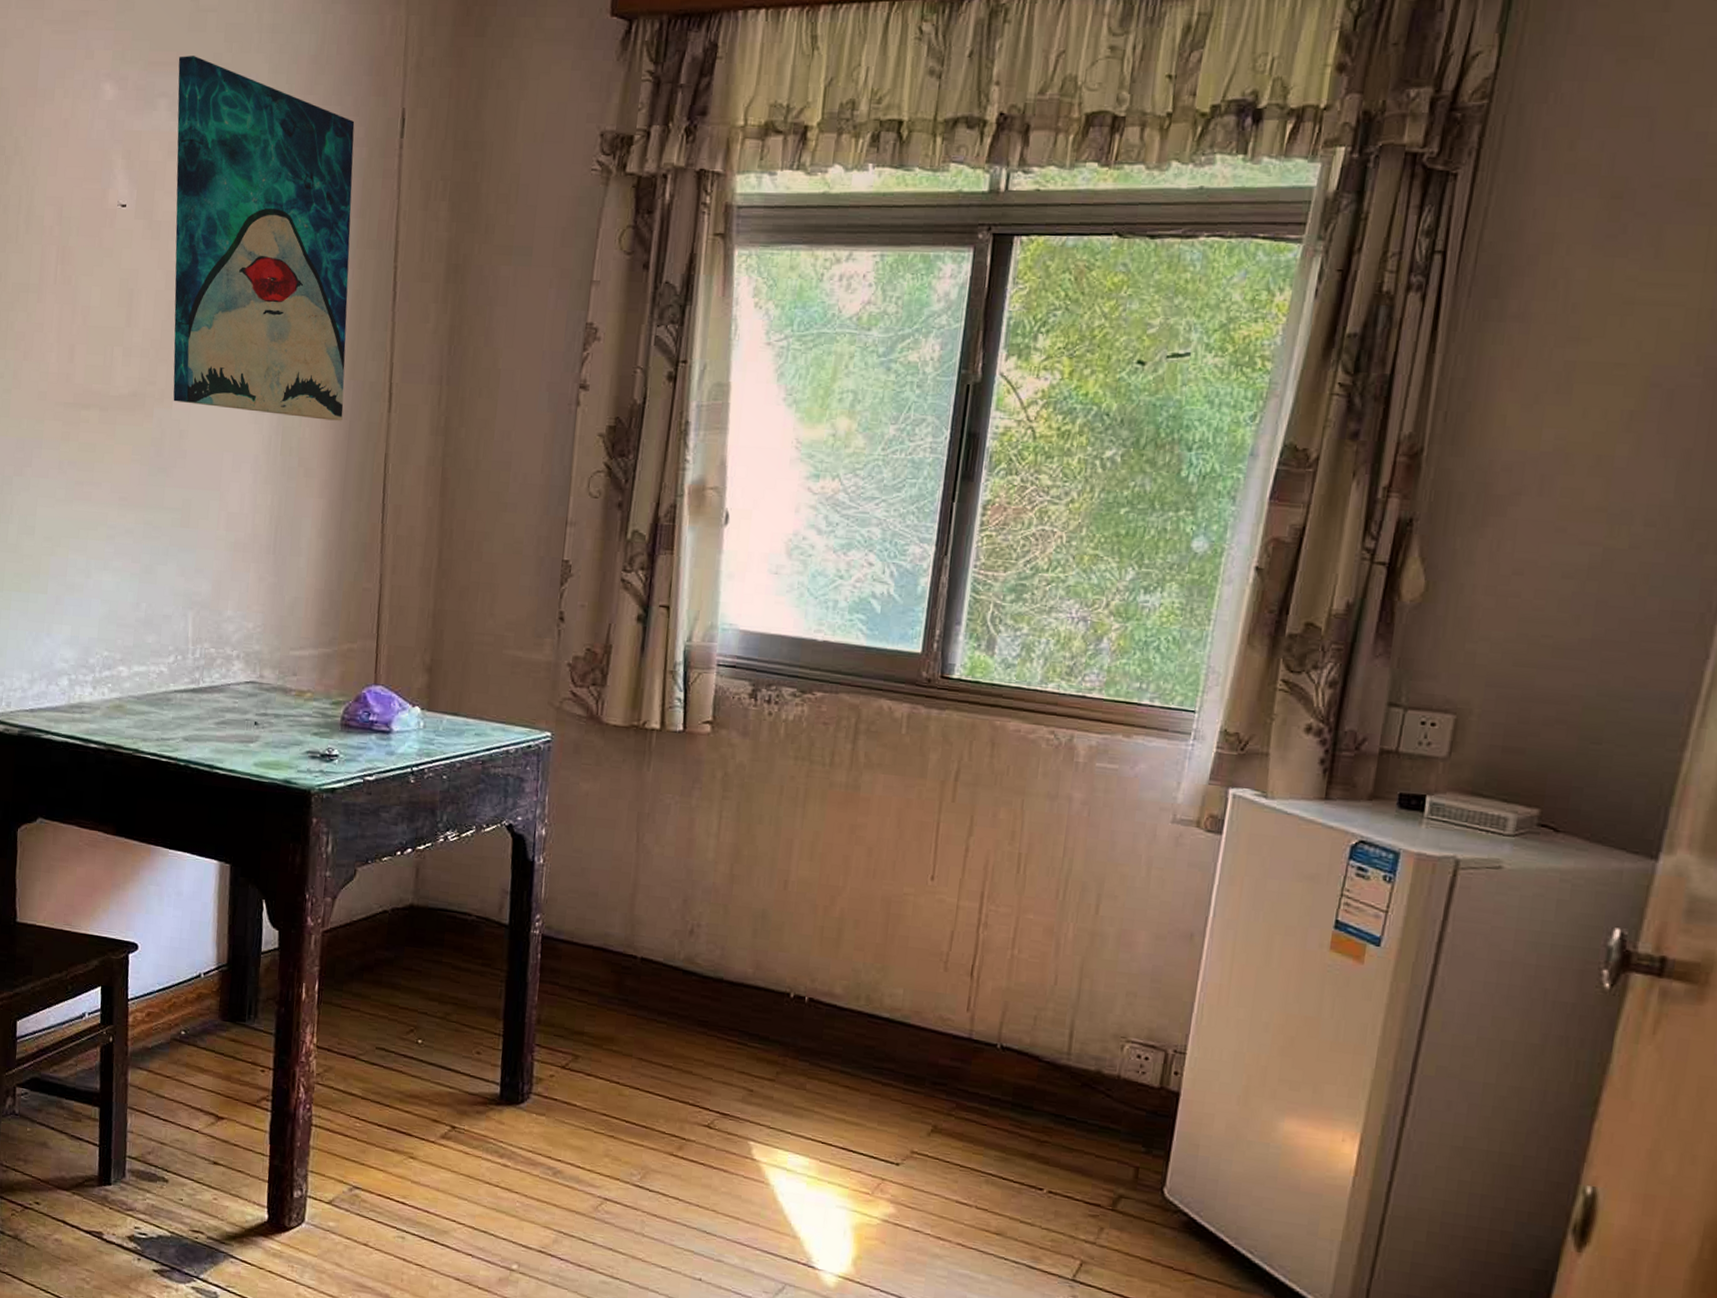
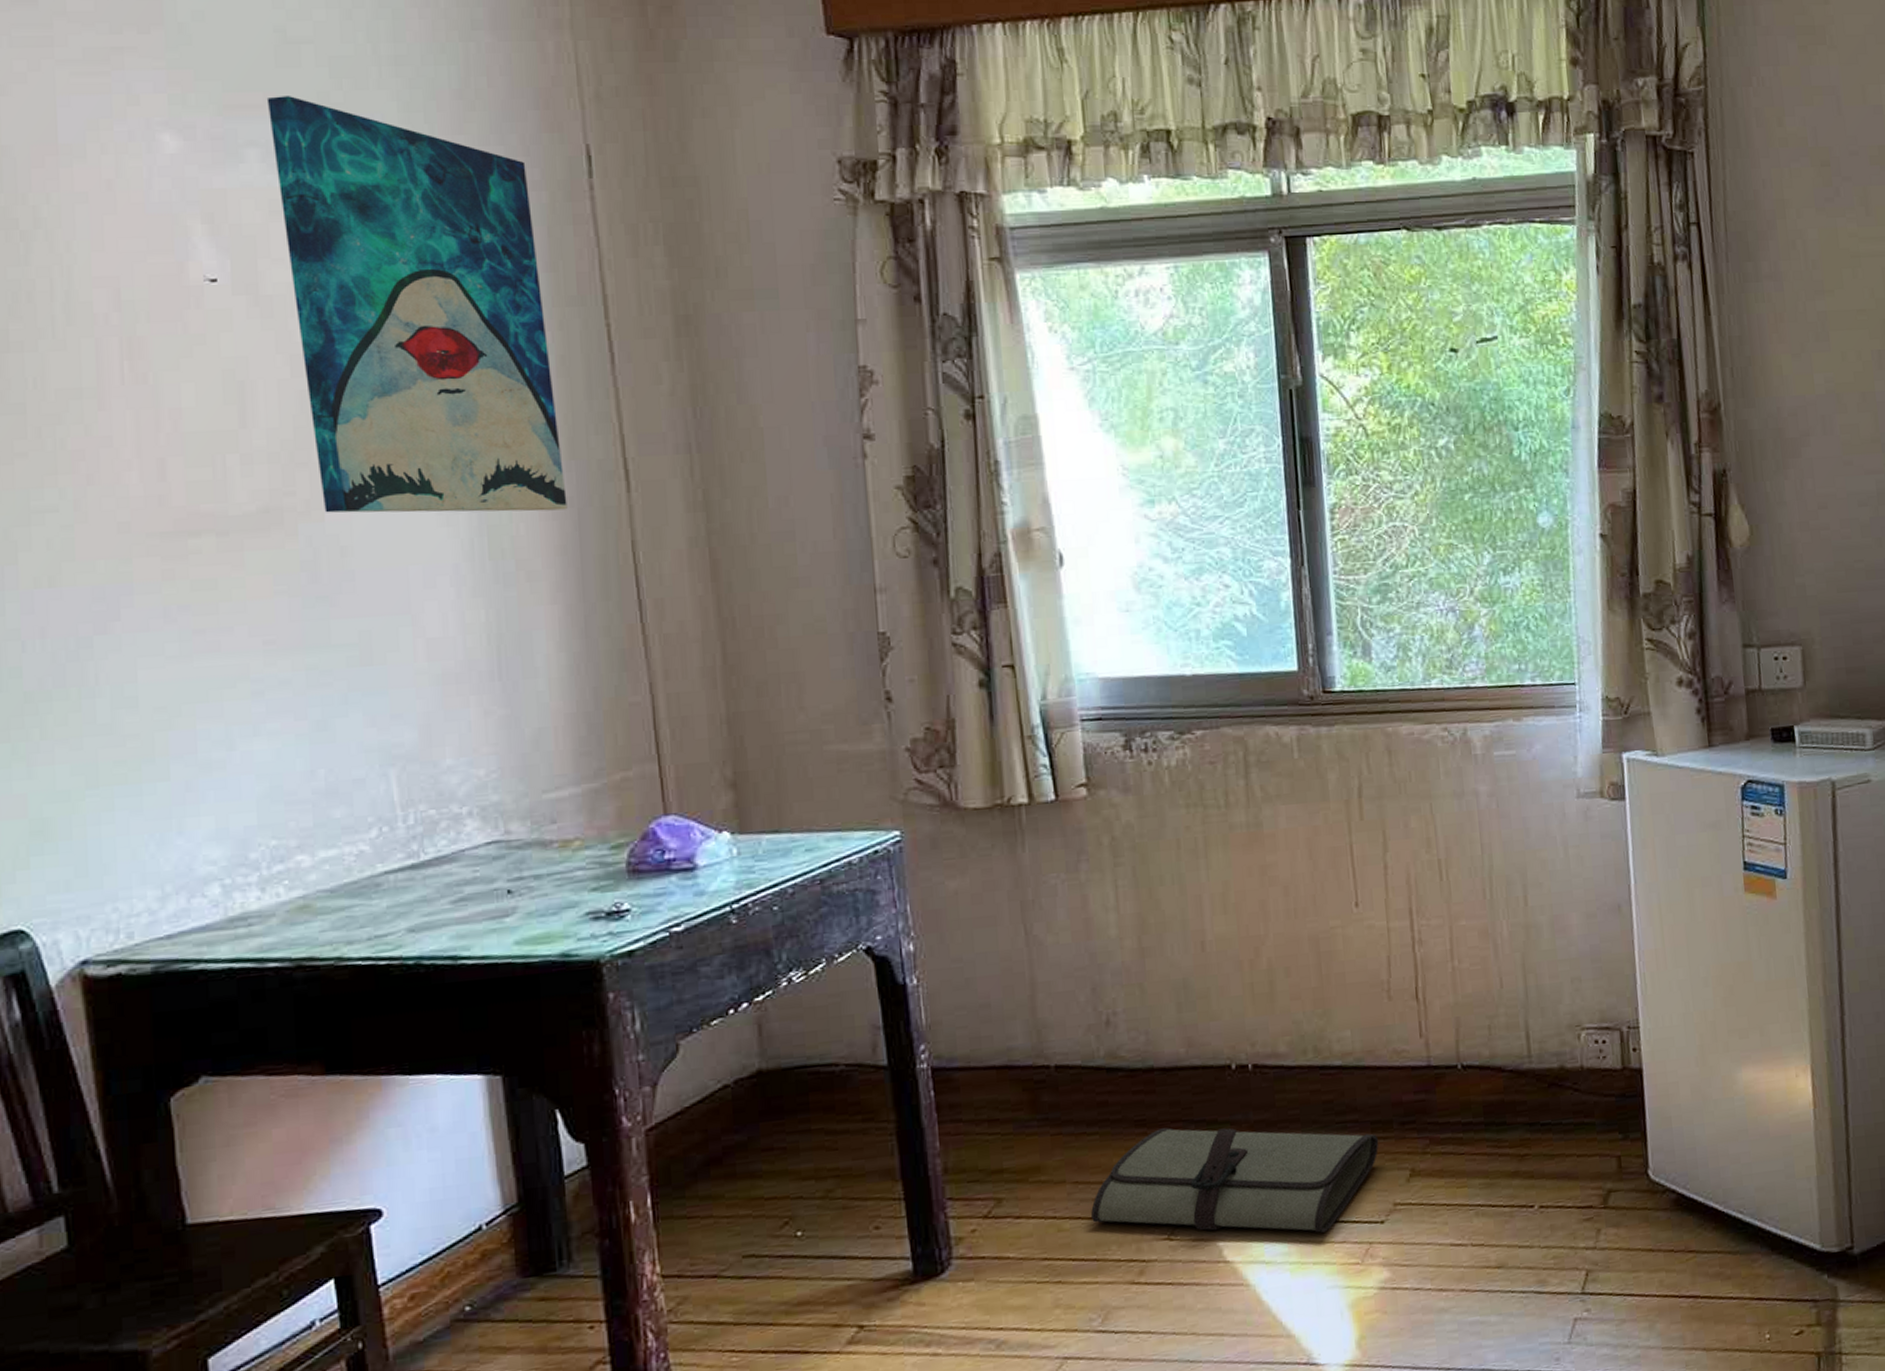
tool roll: none [648,1032,910,1159] -> present [1091,1127,1379,1233]

